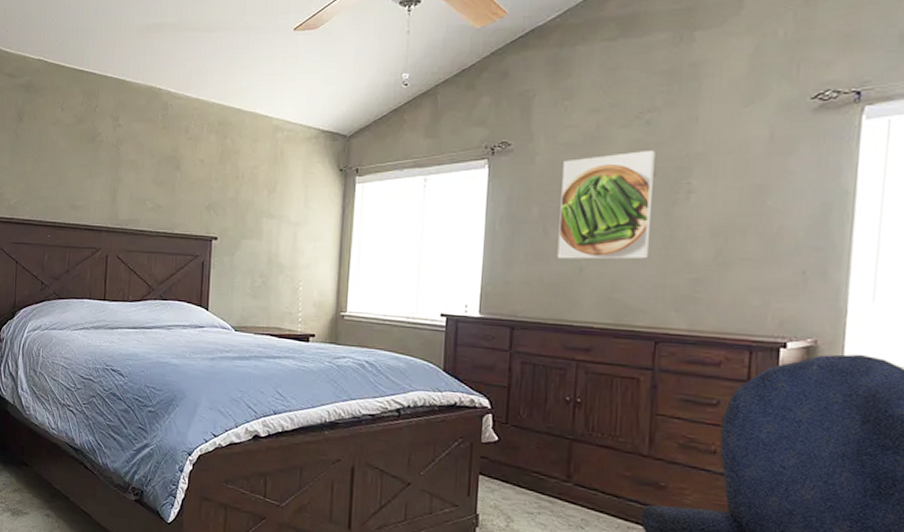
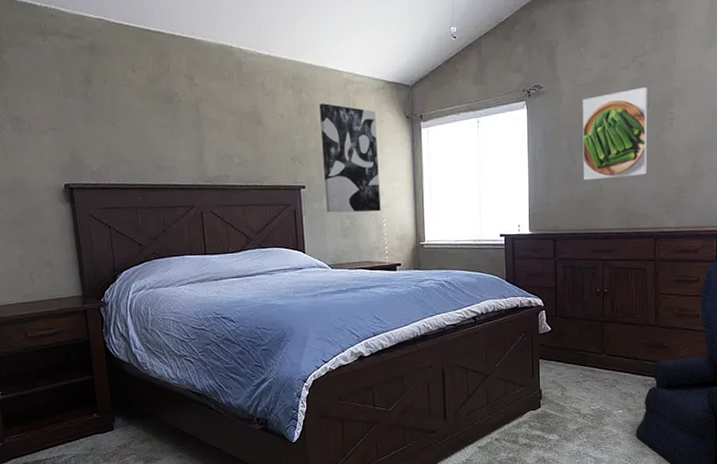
wall art: none [238,151,305,273] -> present [319,103,381,213]

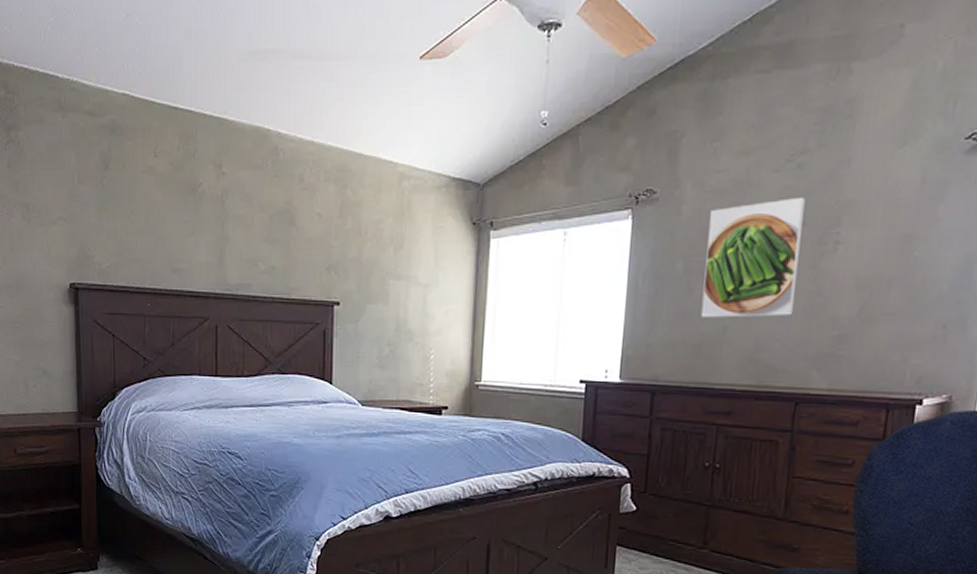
wall art: present [319,103,381,213] -> none [363,202,434,340]

